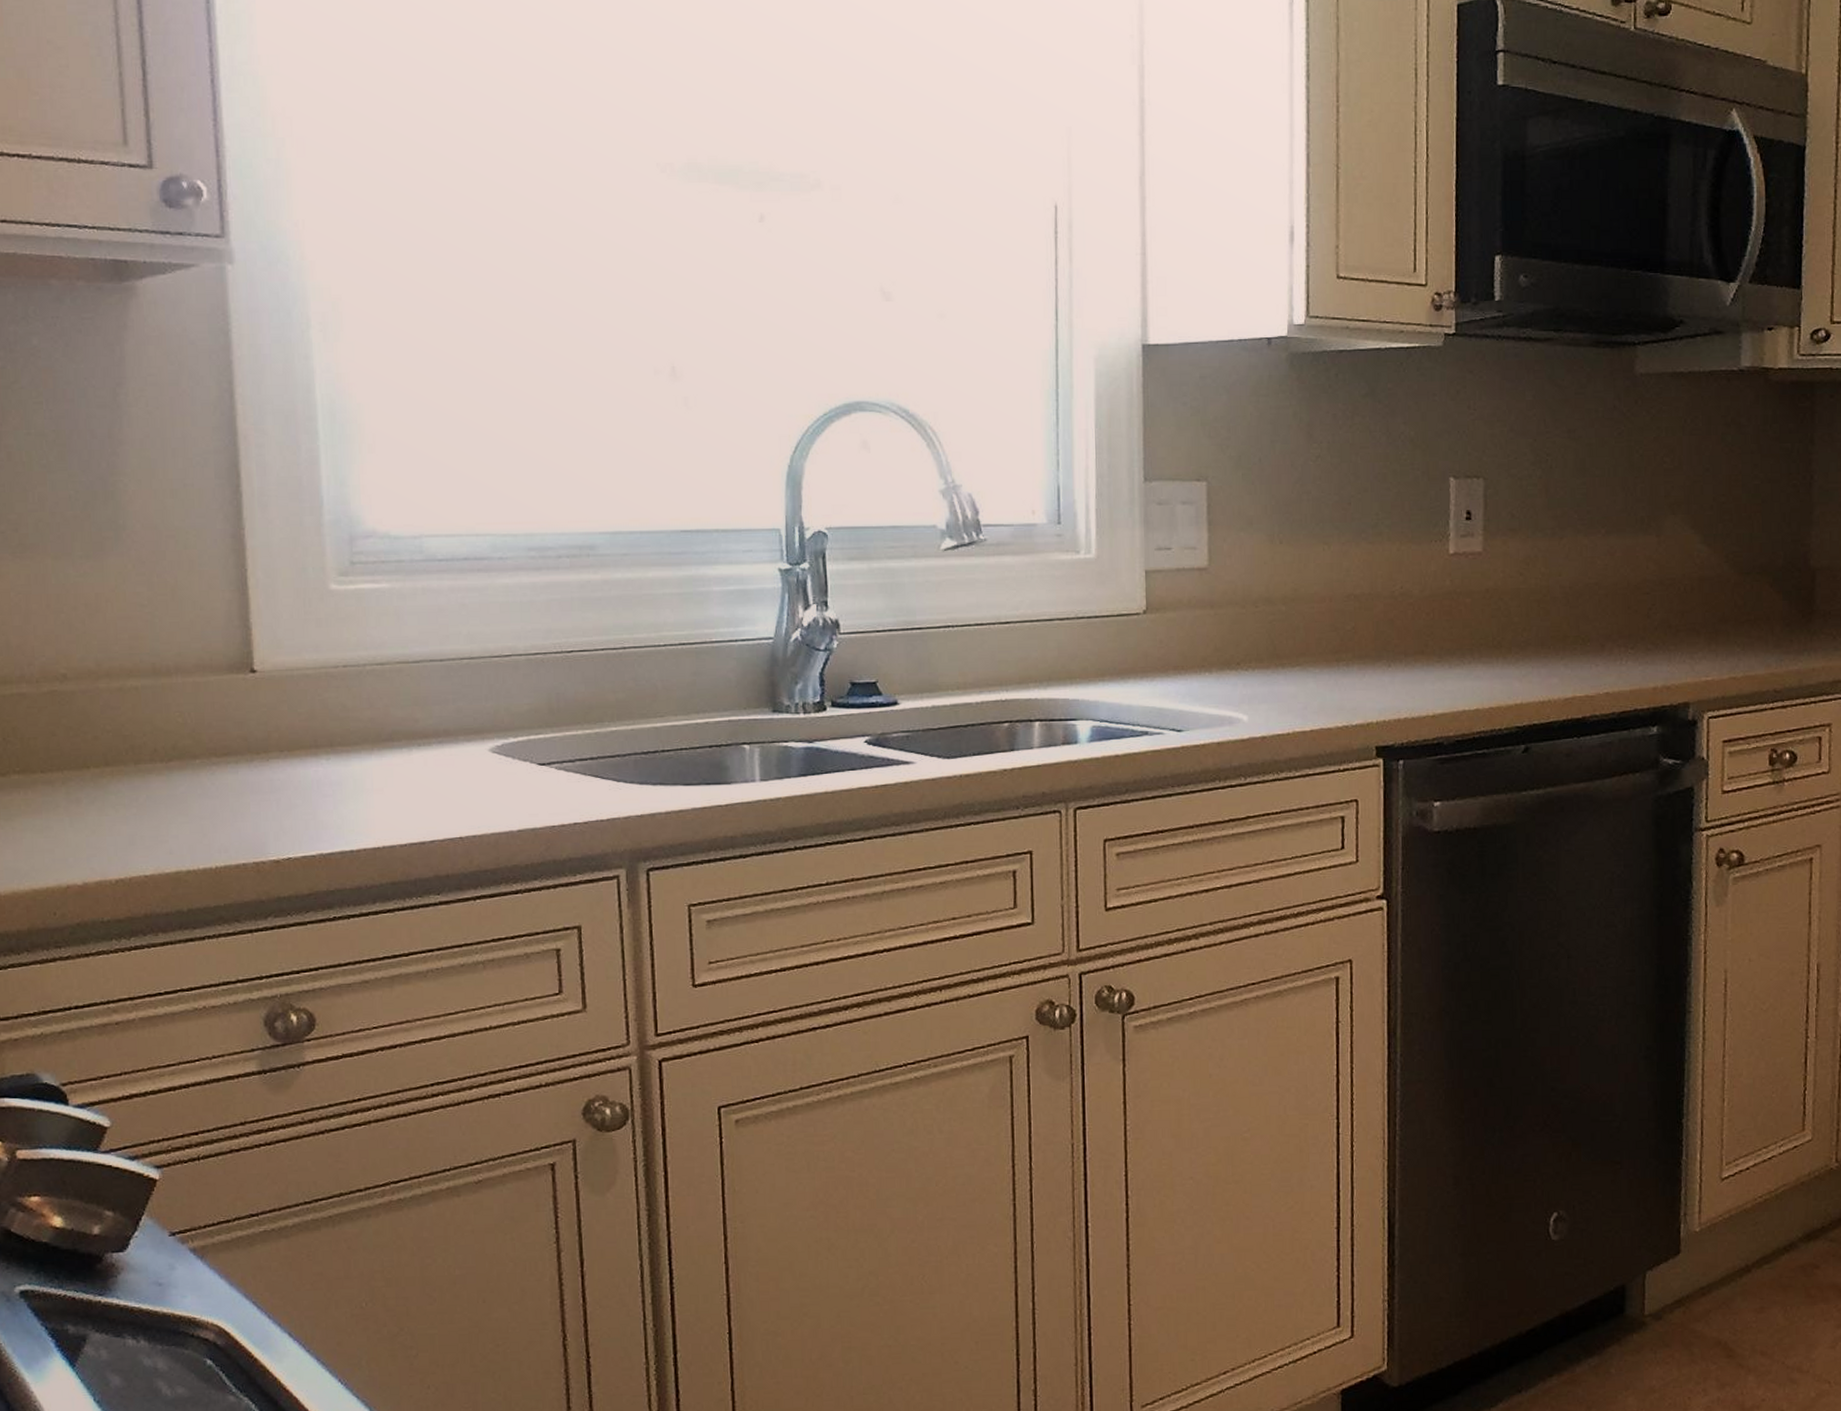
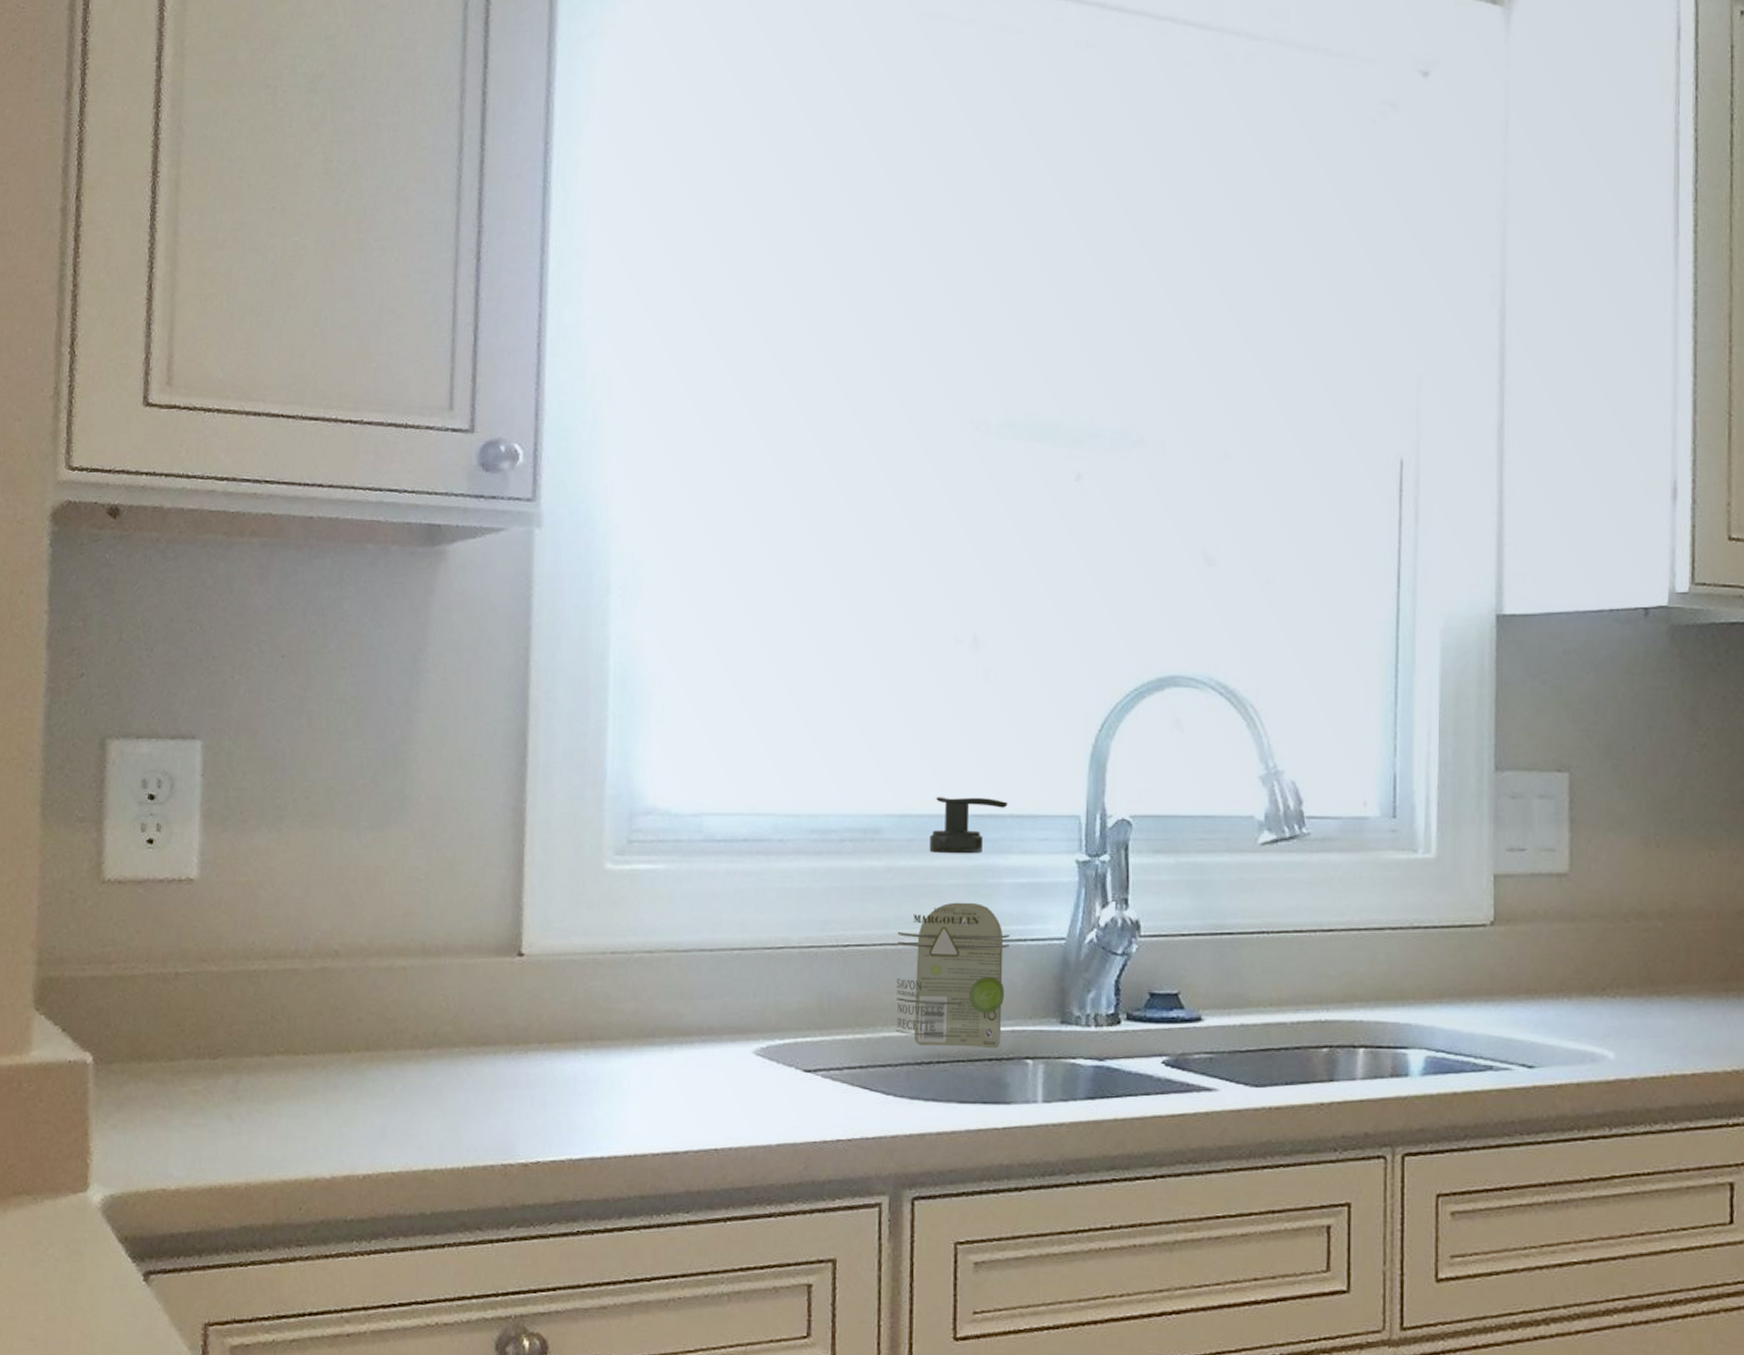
soap dispenser: none [617,514,723,738] -> present [895,797,1011,1049]

